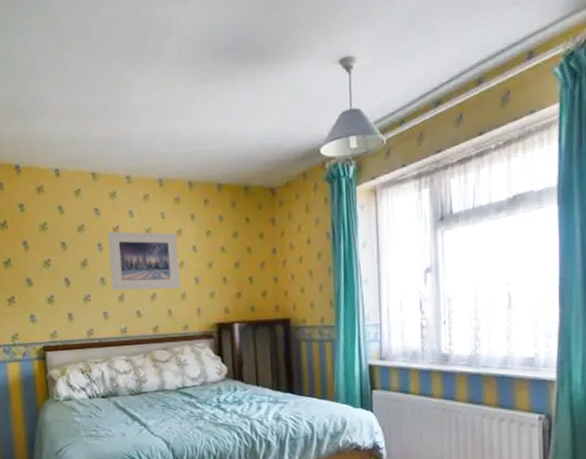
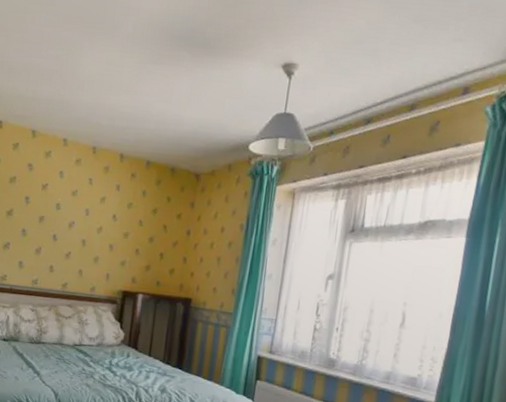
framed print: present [108,231,181,291] -> none [31,187,101,252]

